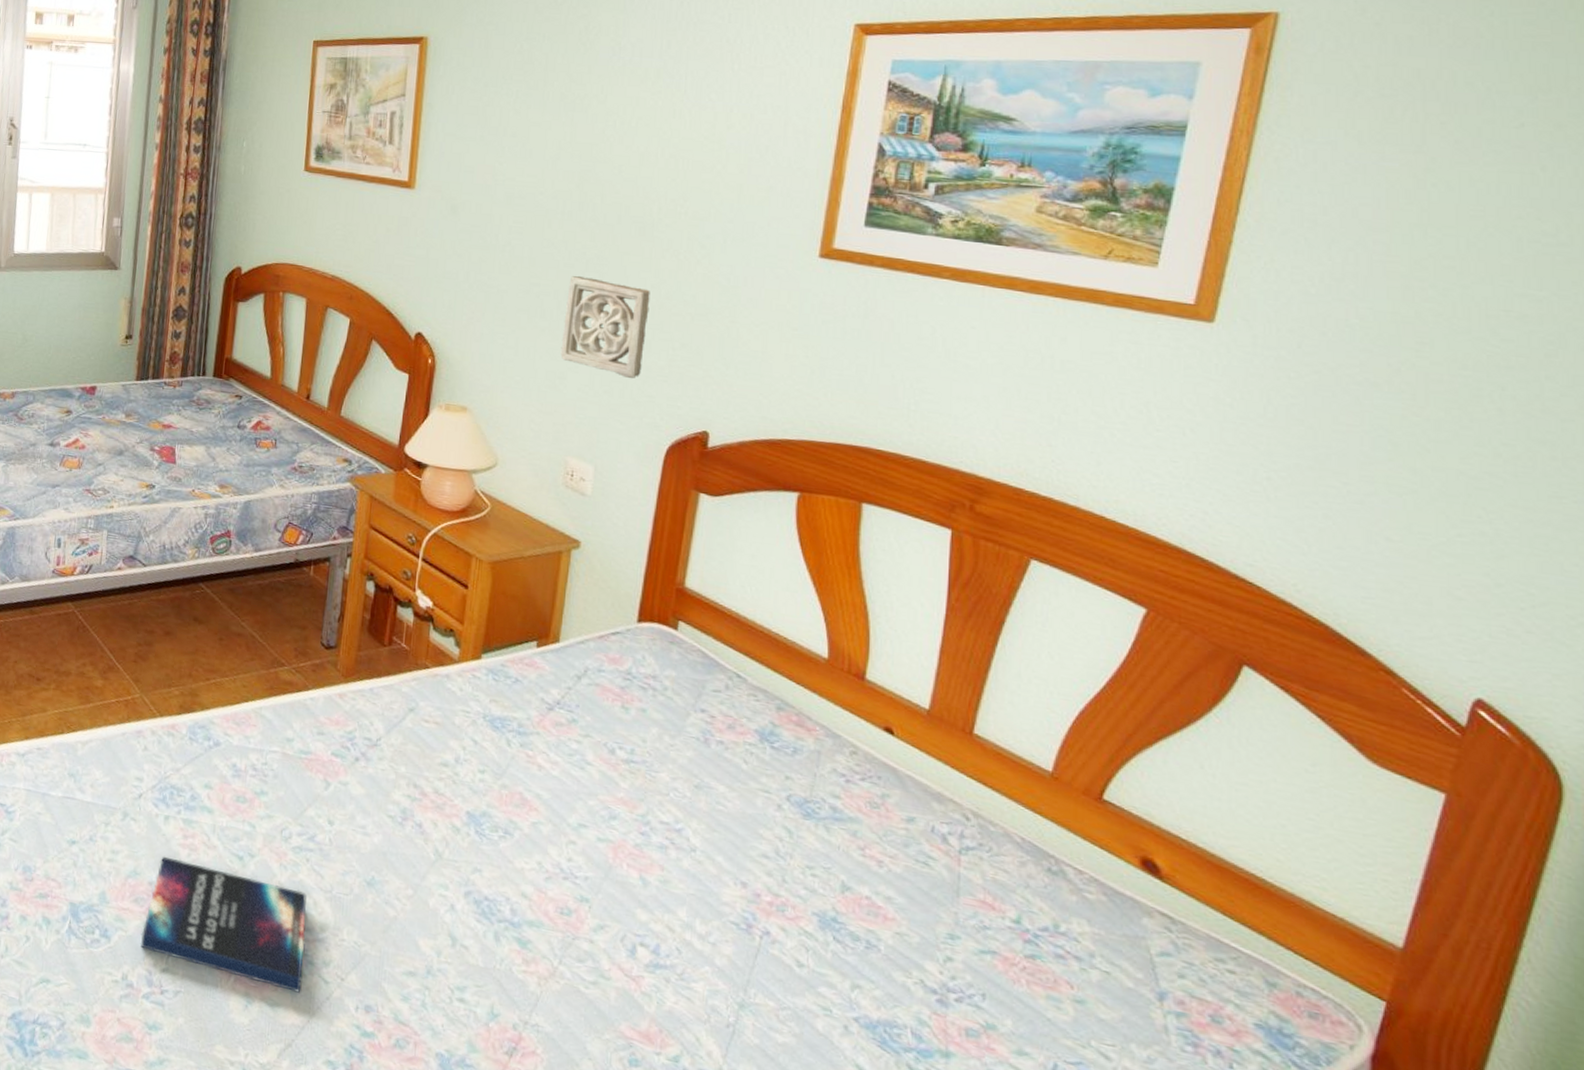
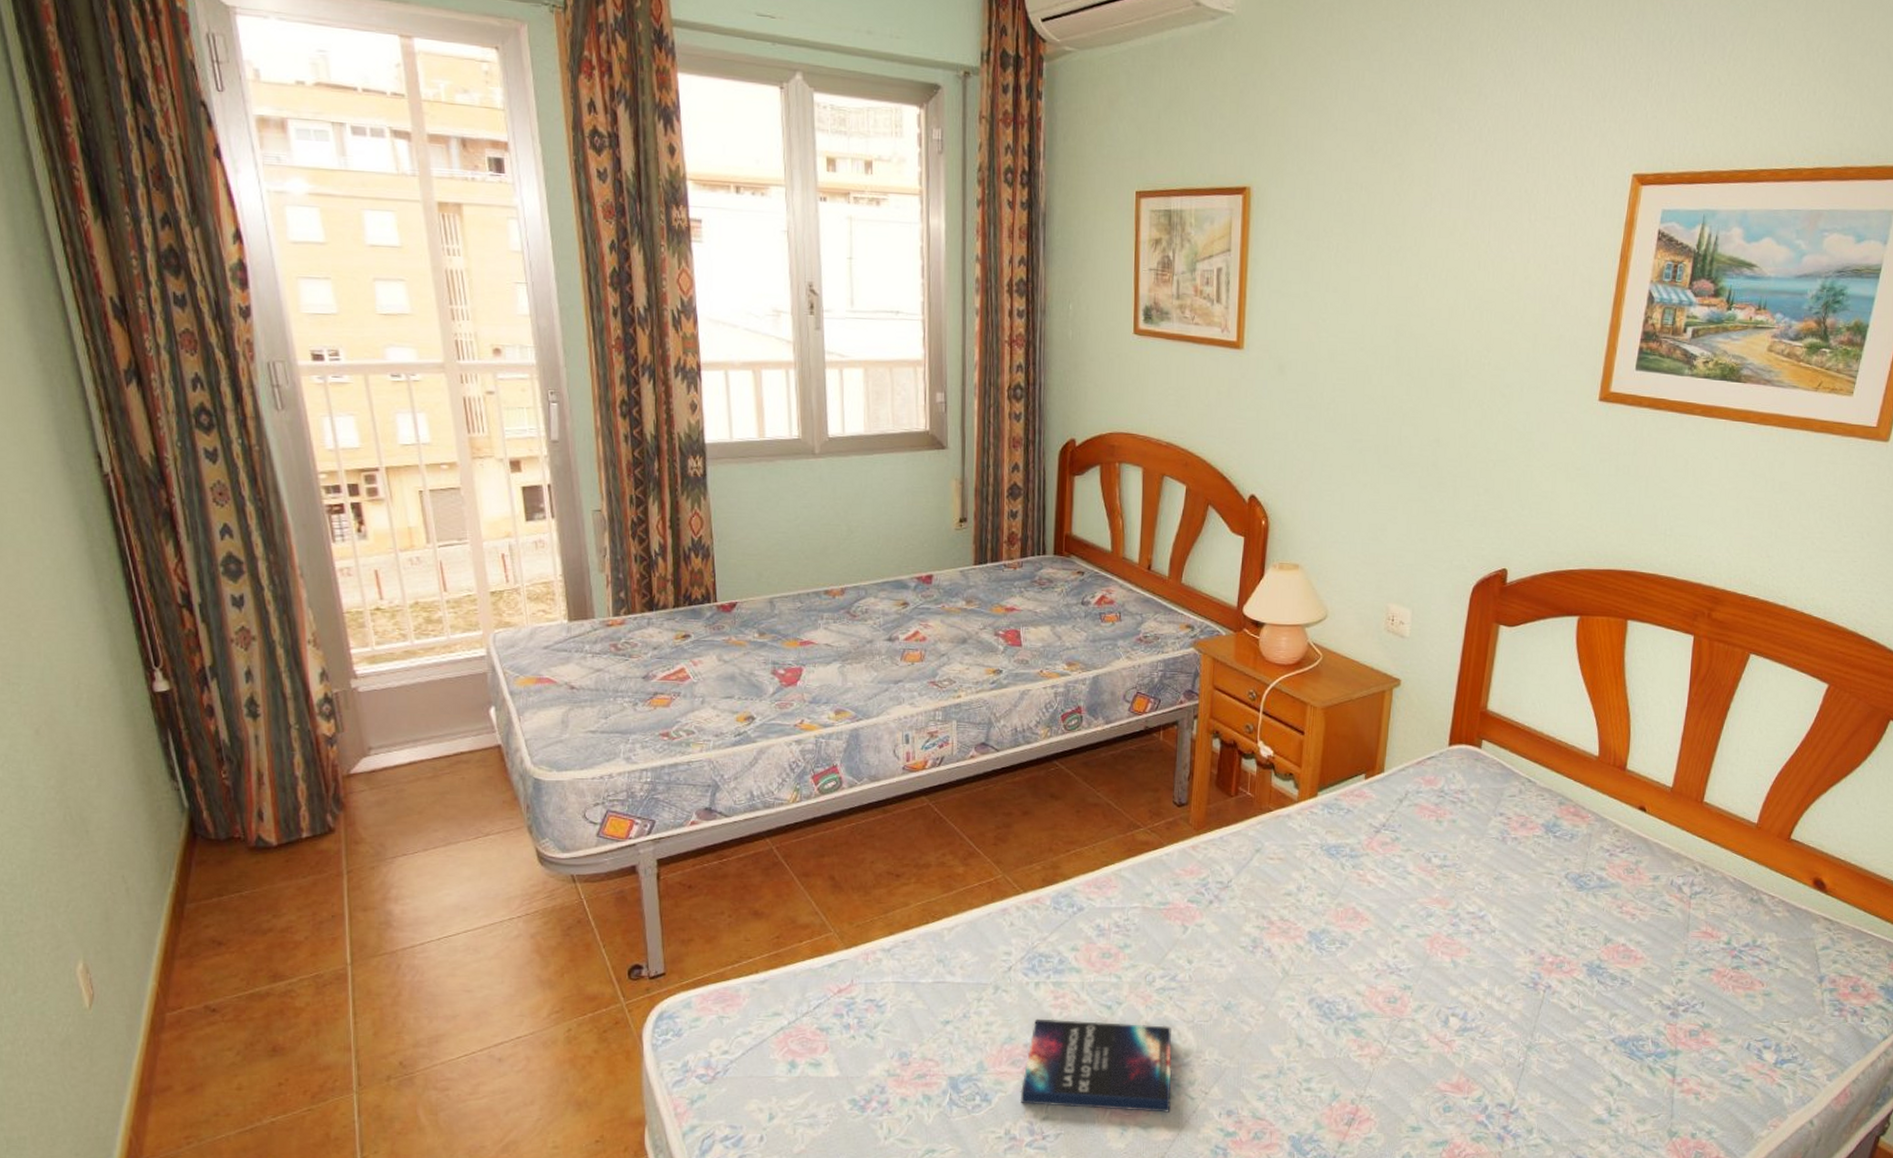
wall ornament: present [560,275,650,379] -> none [1381,429,1459,526]

